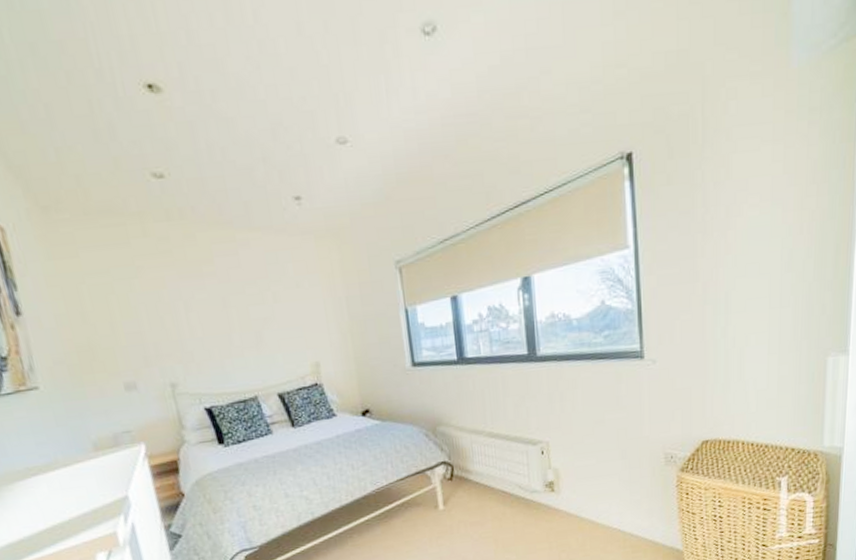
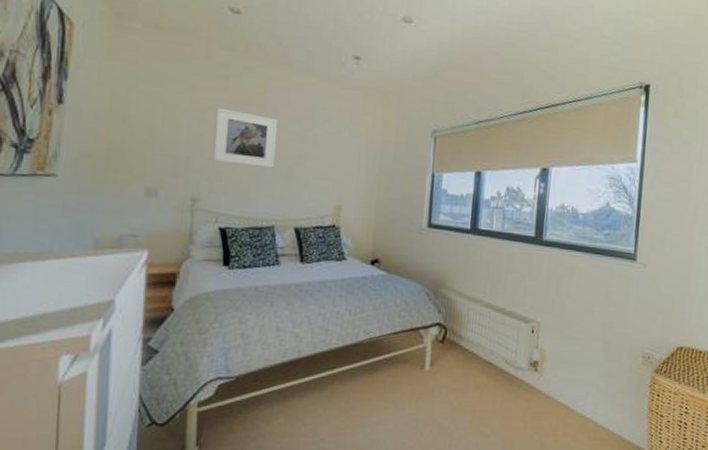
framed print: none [170,284,242,342] -> present [213,108,278,168]

